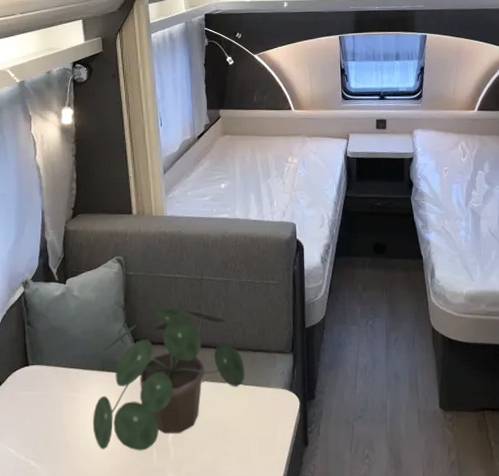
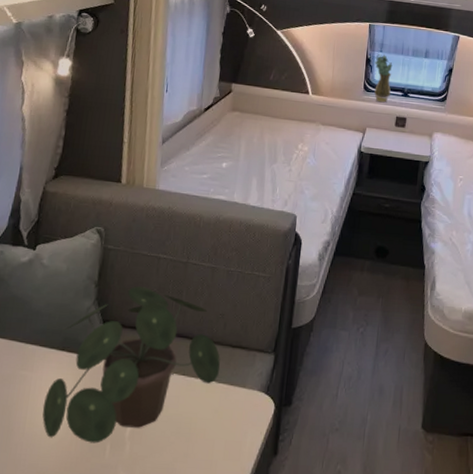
vase: none [349,62,368,109] -> present [374,53,393,103]

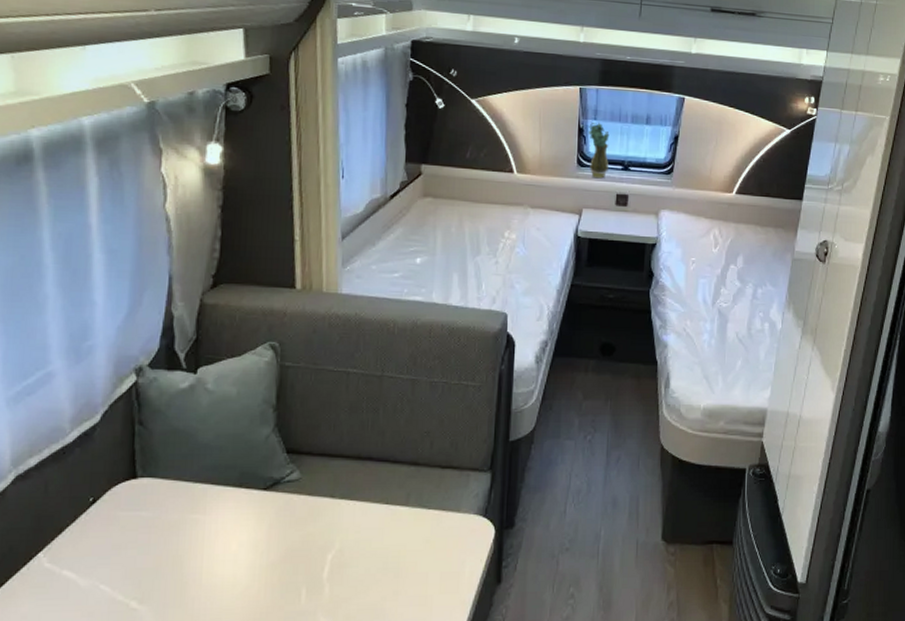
potted plant: present [42,286,221,444] -> none [221,407,430,589]

